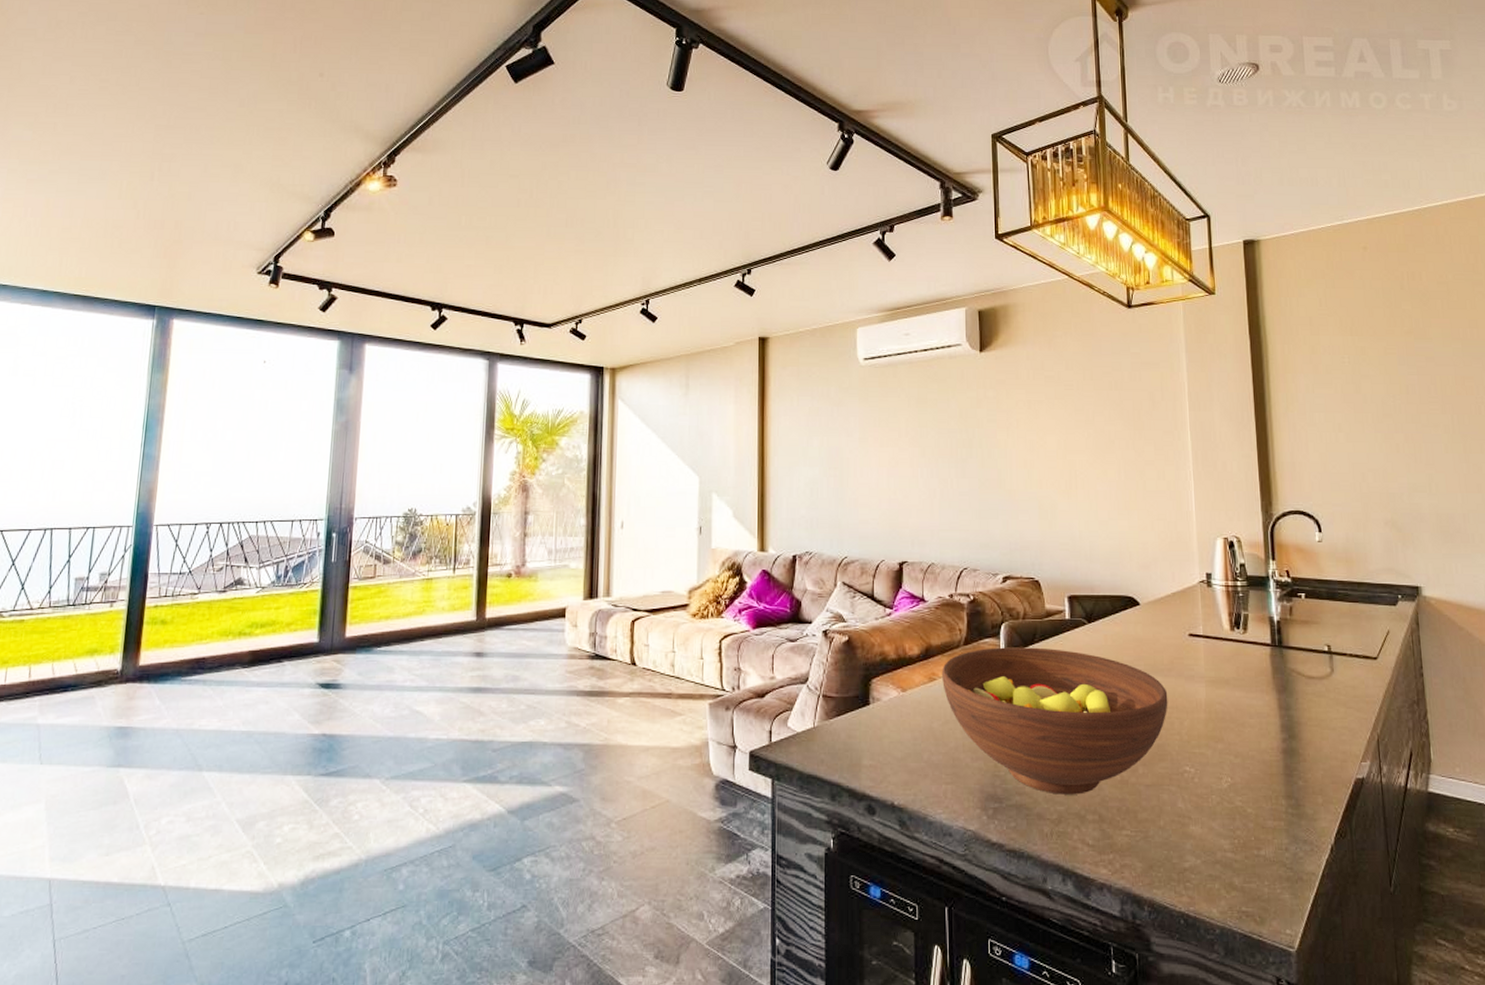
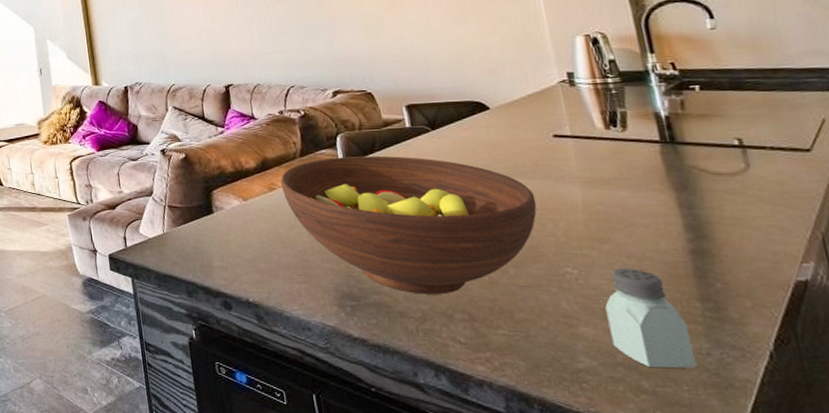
saltshaker: none [1212,767,1277,865] -> present [605,268,697,369]

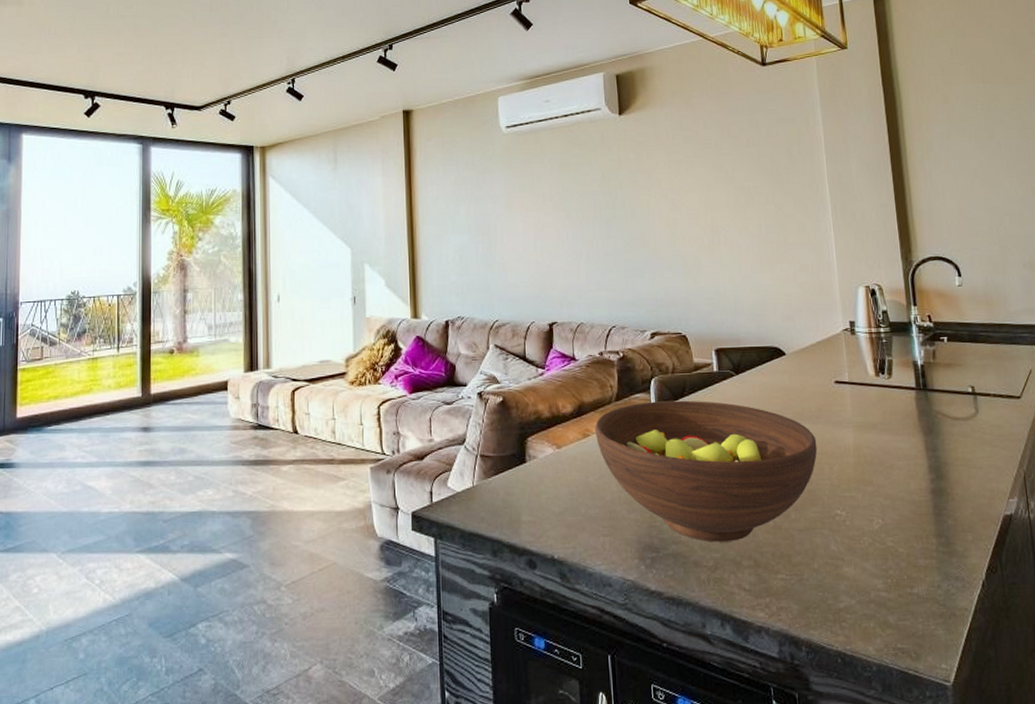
saltshaker: present [605,268,697,369] -> none [865,508,930,603]

